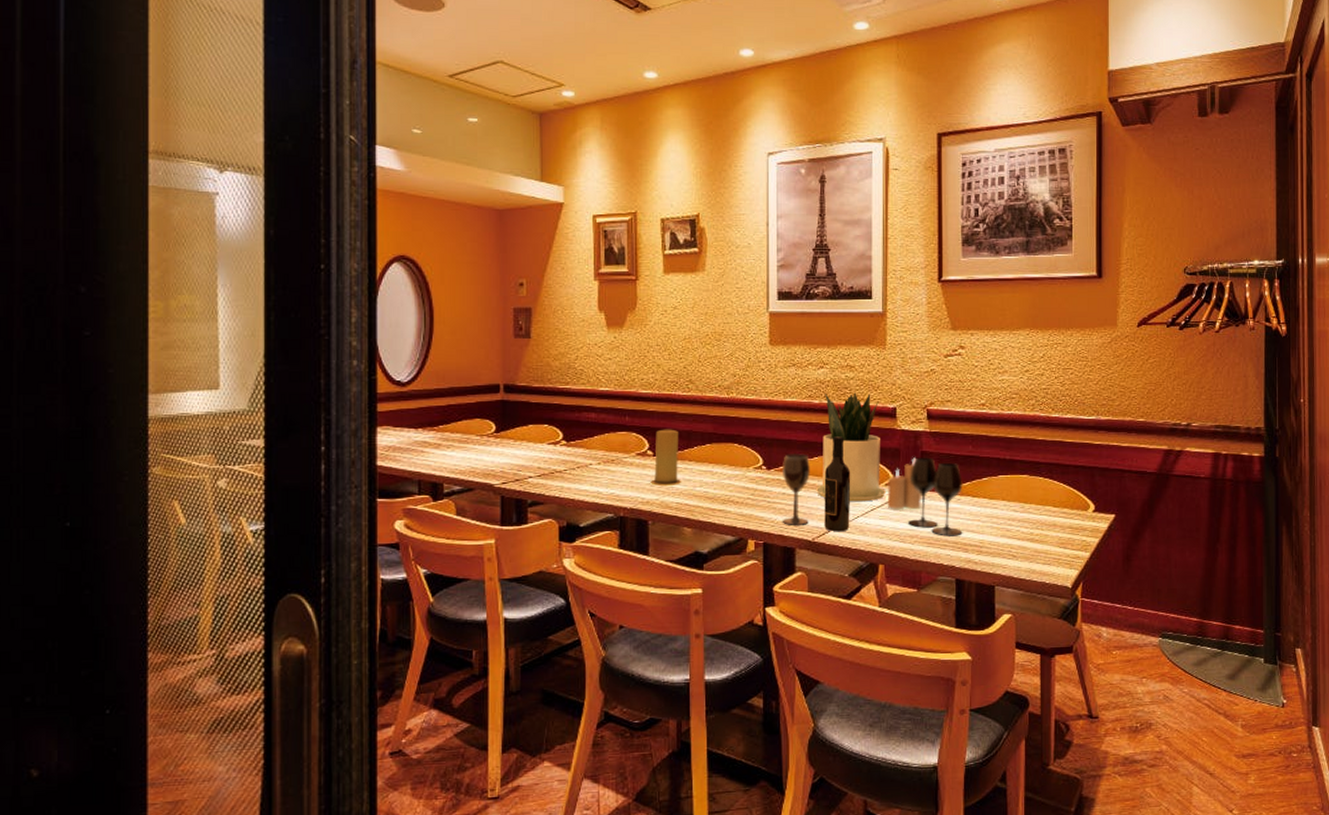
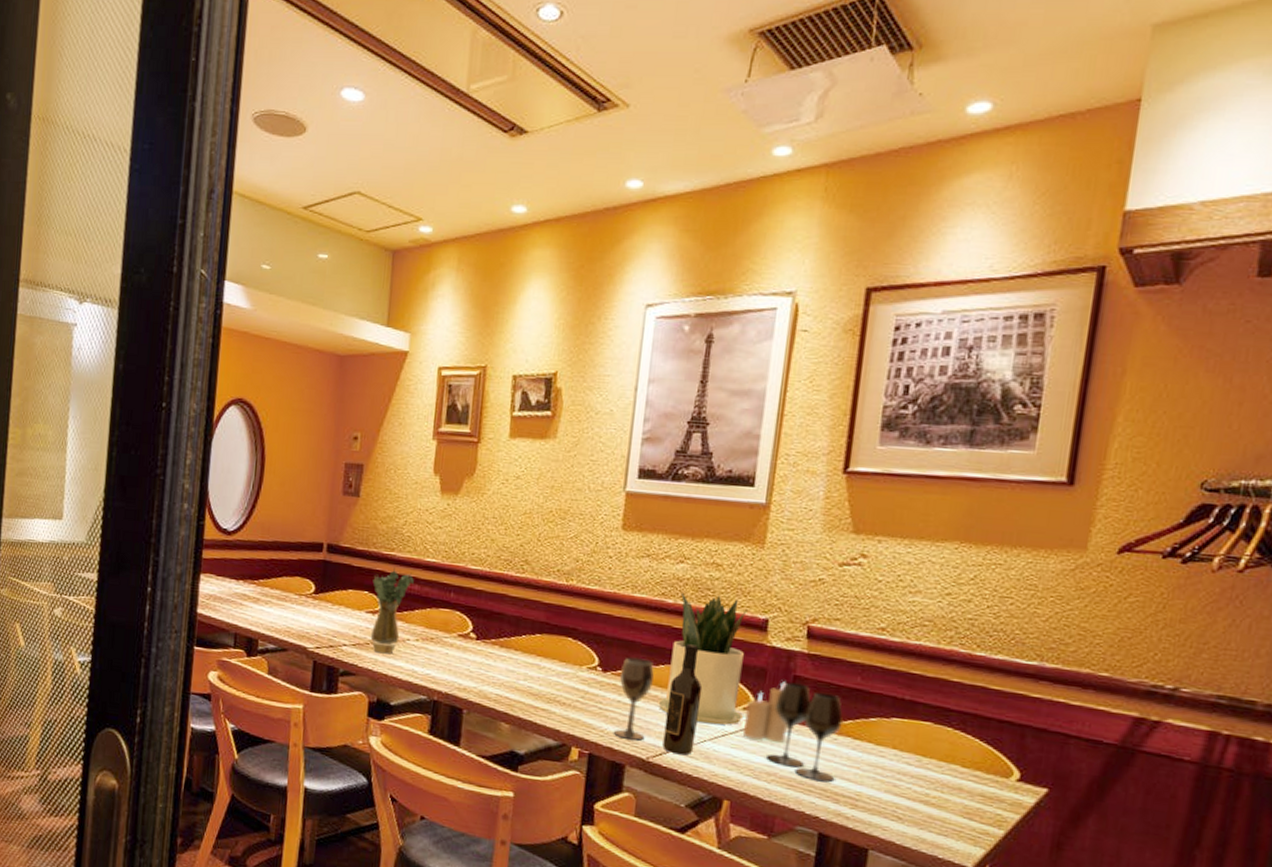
vase: none [551,399,590,480] -> present [370,567,414,654]
candle: present [650,429,681,486] -> none [470,611,506,675]

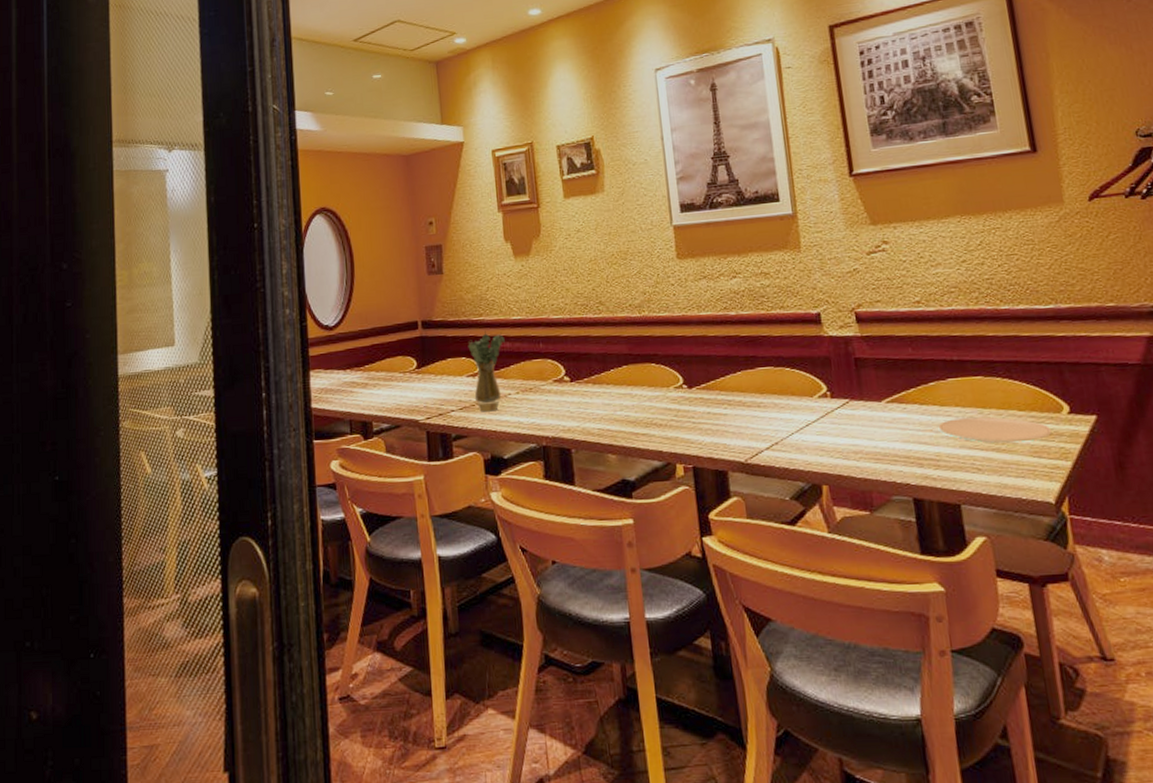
wine glass: present [614,657,654,741] -> none [704,369,739,447]
planter: present [657,593,747,725] -> none [741,300,821,418]
wine bottle: present [662,644,703,755] -> none [749,348,785,452]
candle: present [742,681,787,743] -> none [821,365,862,424]
wine glass: present [767,682,844,782] -> none [844,364,914,450]
plate: none [867,760,993,802] -> present [938,416,1052,444]

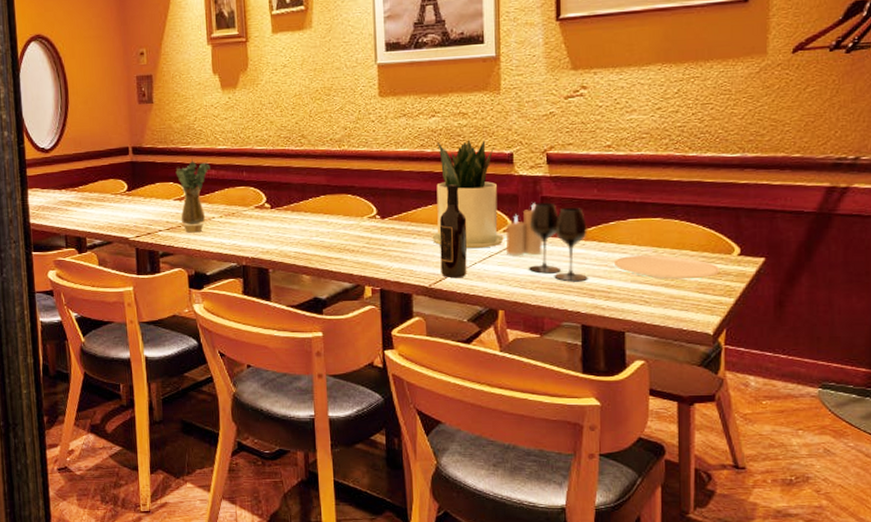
planter: none [741,300,821,418] -> present [430,139,505,249]
wine bottle: none [749,348,785,452] -> present [439,184,467,278]
candle: none [821,365,862,424] -> present [505,203,542,256]
wine glass: none [844,364,914,450] -> present [529,202,589,282]

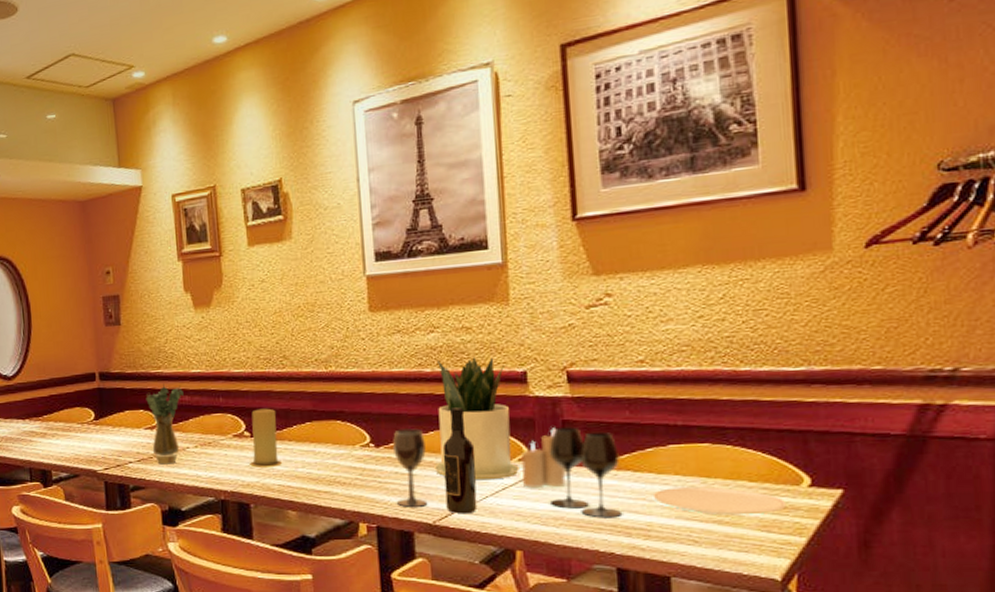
candle: none [269,182,298,236] -> present [250,408,282,468]
wine glass: none [397,202,425,272] -> present [393,428,428,507]

